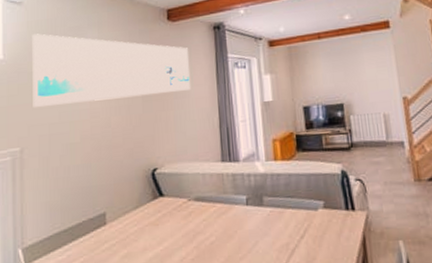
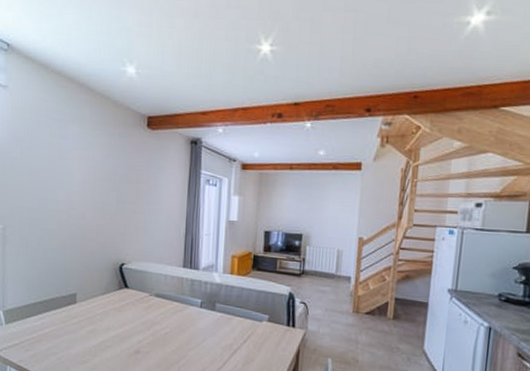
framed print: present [32,33,191,107] -> none [15,120,165,198]

